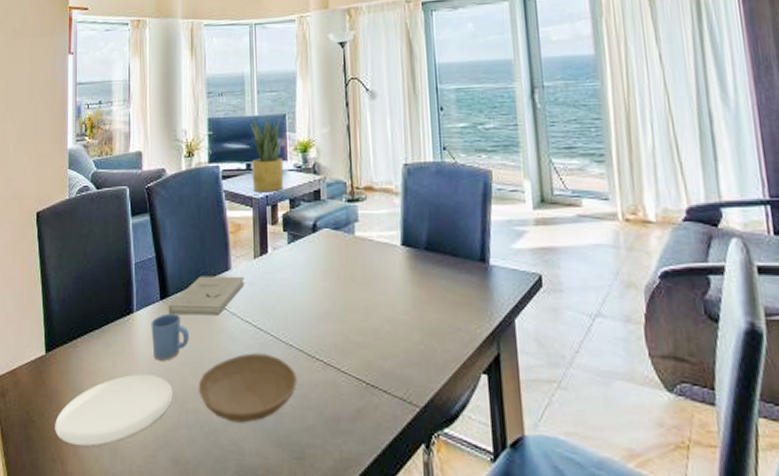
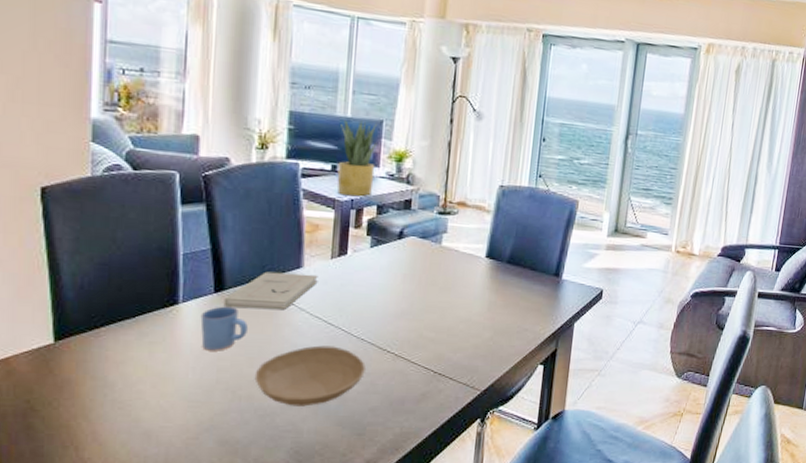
plate: present [55,374,173,447] -> none [67,363,224,433]

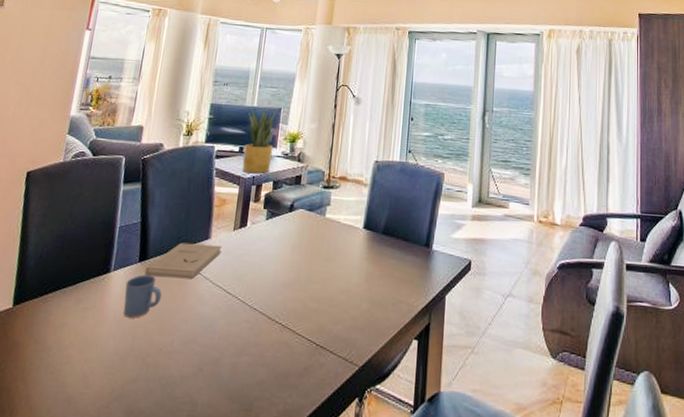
bowl: present [254,345,366,407] -> none [161,314,256,377]

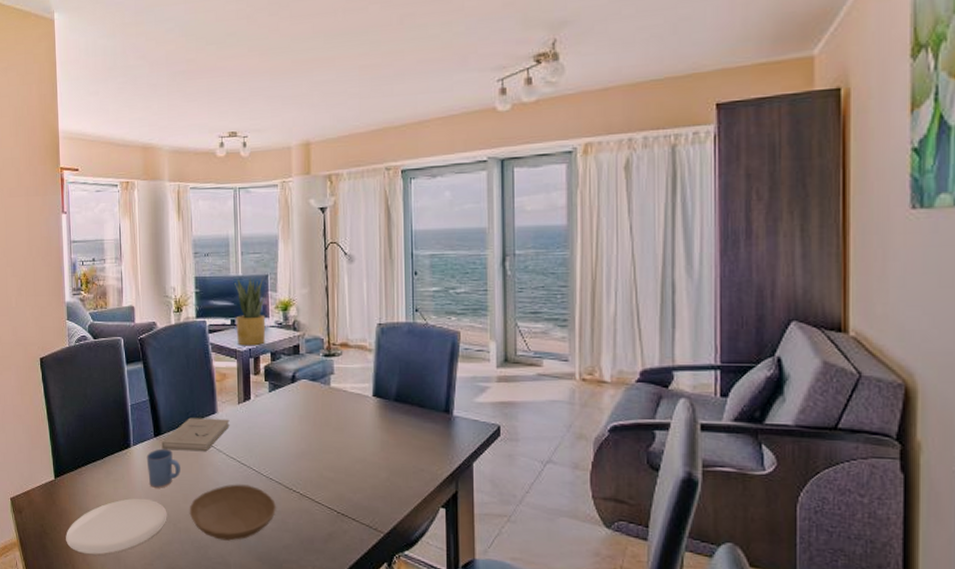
plate: none [9,329,138,398] -> present [66,498,167,556]
bowl: none [161,314,256,377] -> present [189,484,276,541]

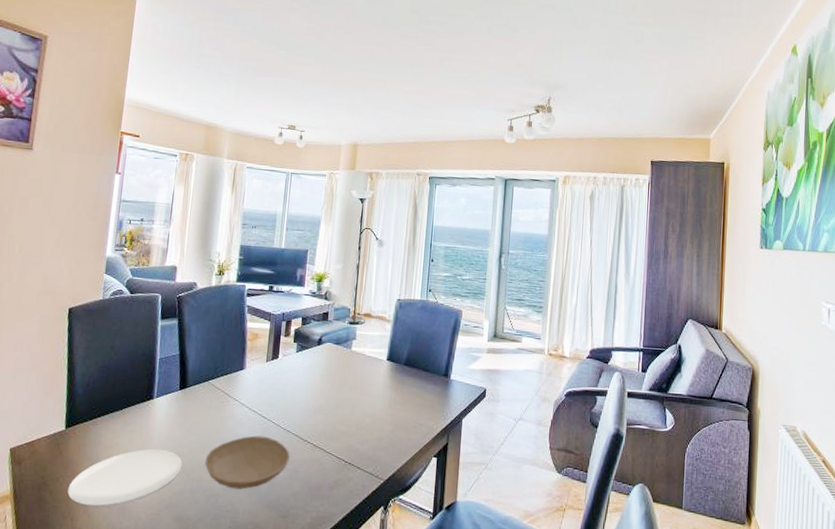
mug: present [146,448,180,488] -> none [167,401,202,439]
book: present [161,417,230,451] -> none [185,372,256,404]
planter: present [235,277,266,346] -> none [272,250,303,311]

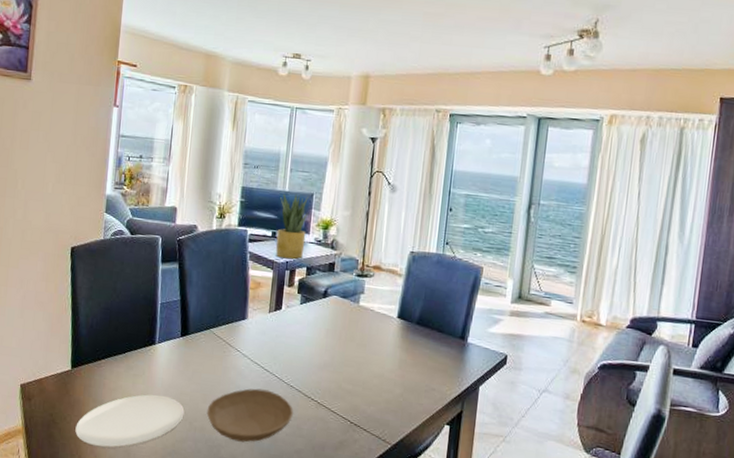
planter: none [272,250,303,311] -> present [275,194,309,259]

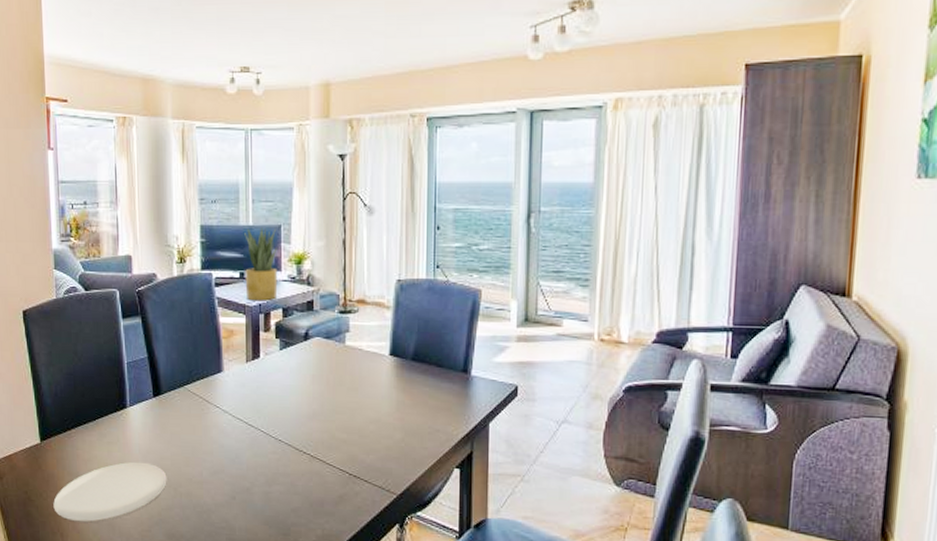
bowl: present [206,388,293,442] -> none [191,446,285,505]

